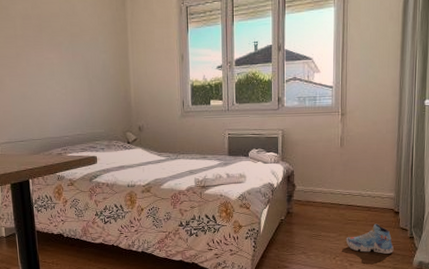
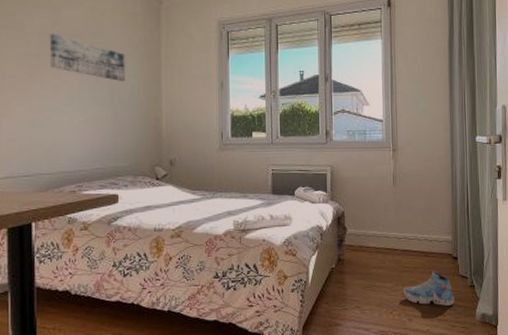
wall art: none [30,16,98,58] -> present [49,33,125,82]

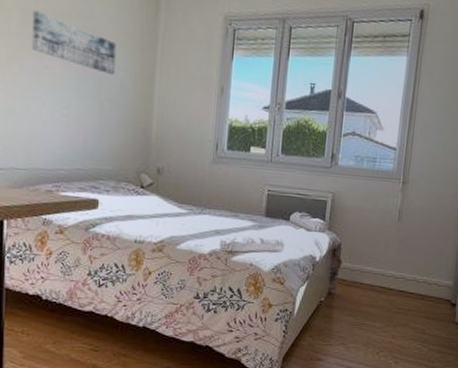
shoe: present [403,271,454,306] -> none [392,315,446,353]

